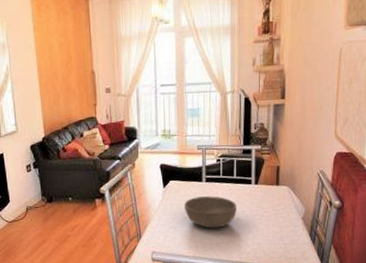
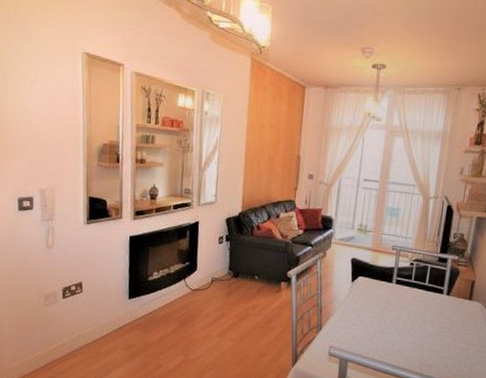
bowl: present [183,196,237,229] -> none [369,297,425,334]

